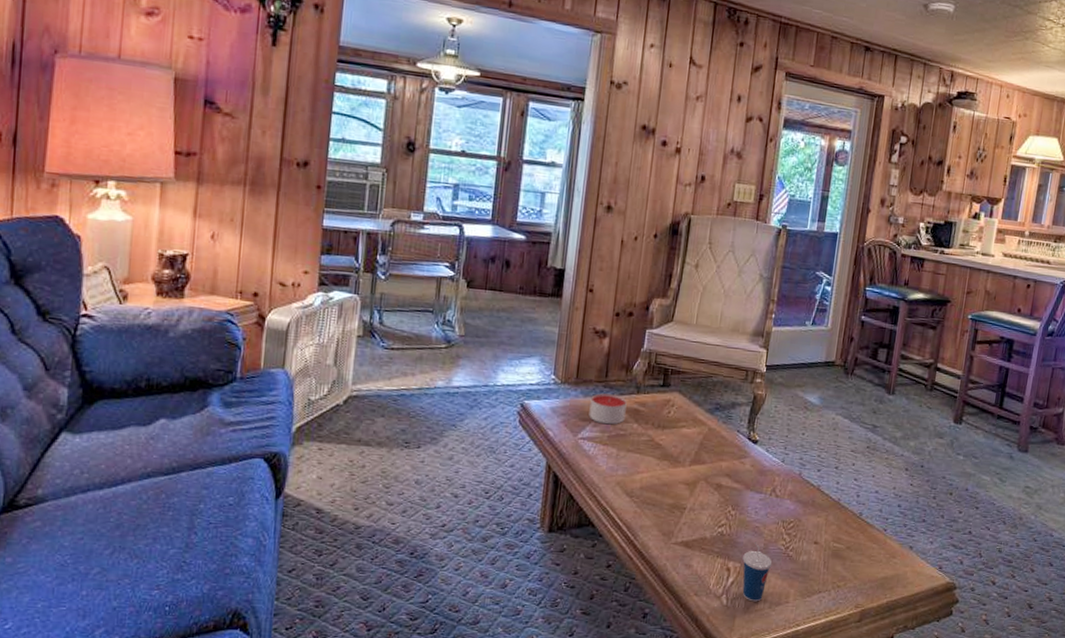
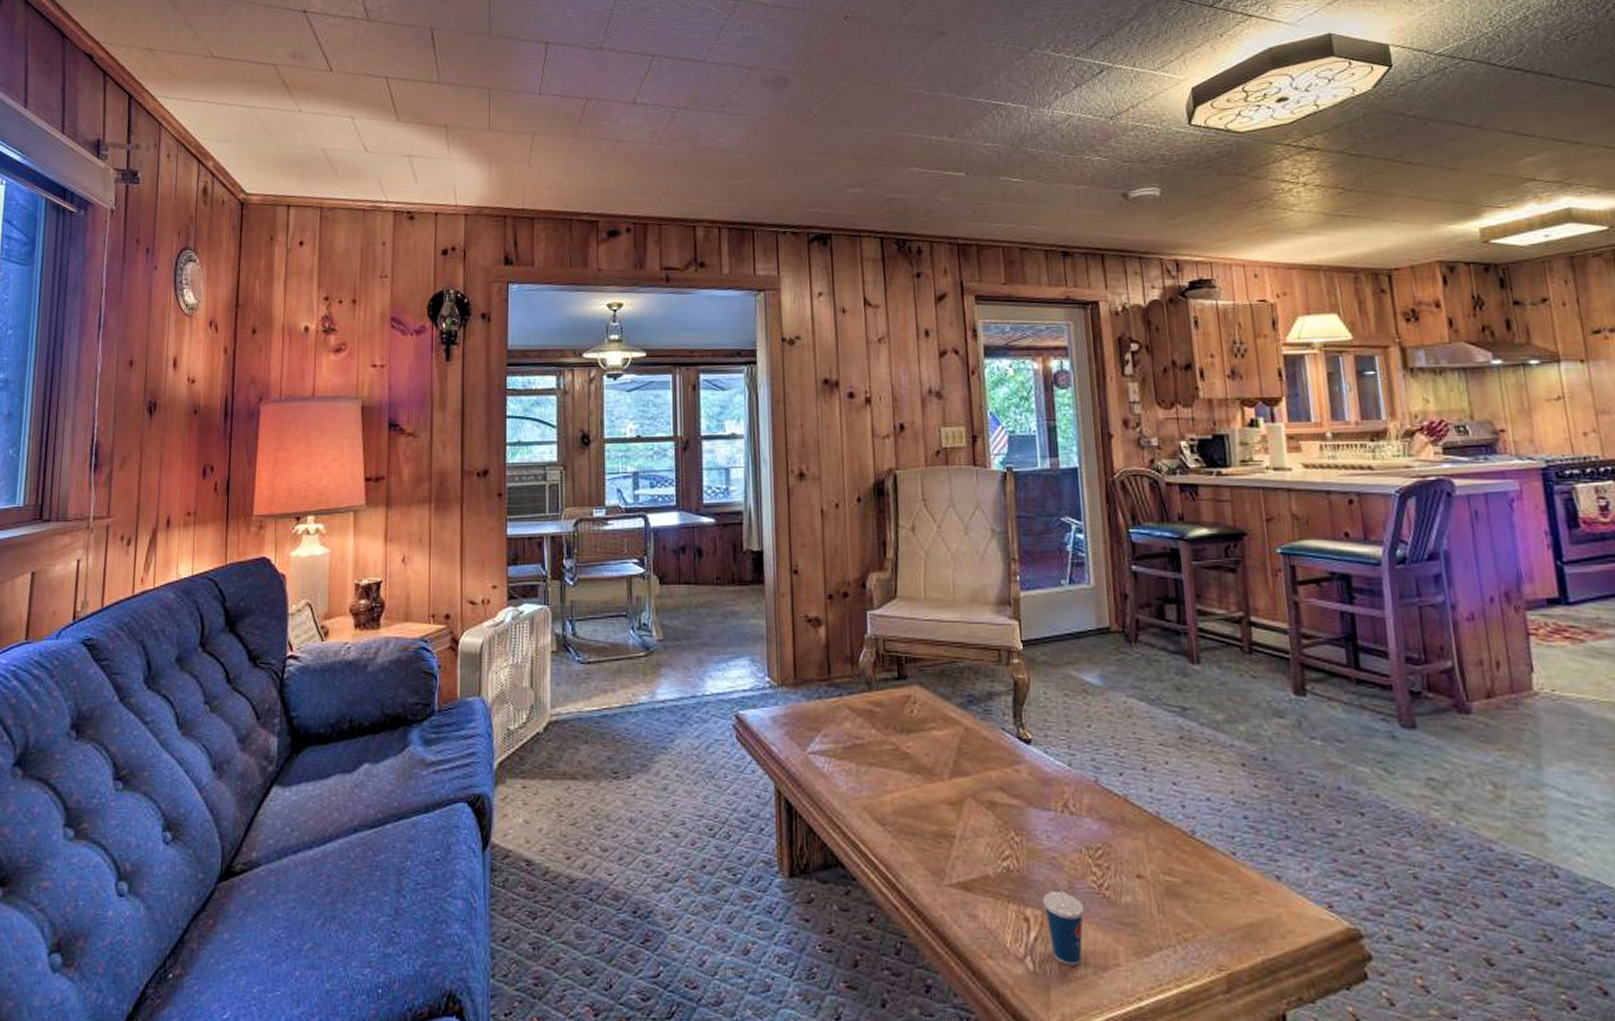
candle: present [589,393,627,425] -> none [815,694,860,733]

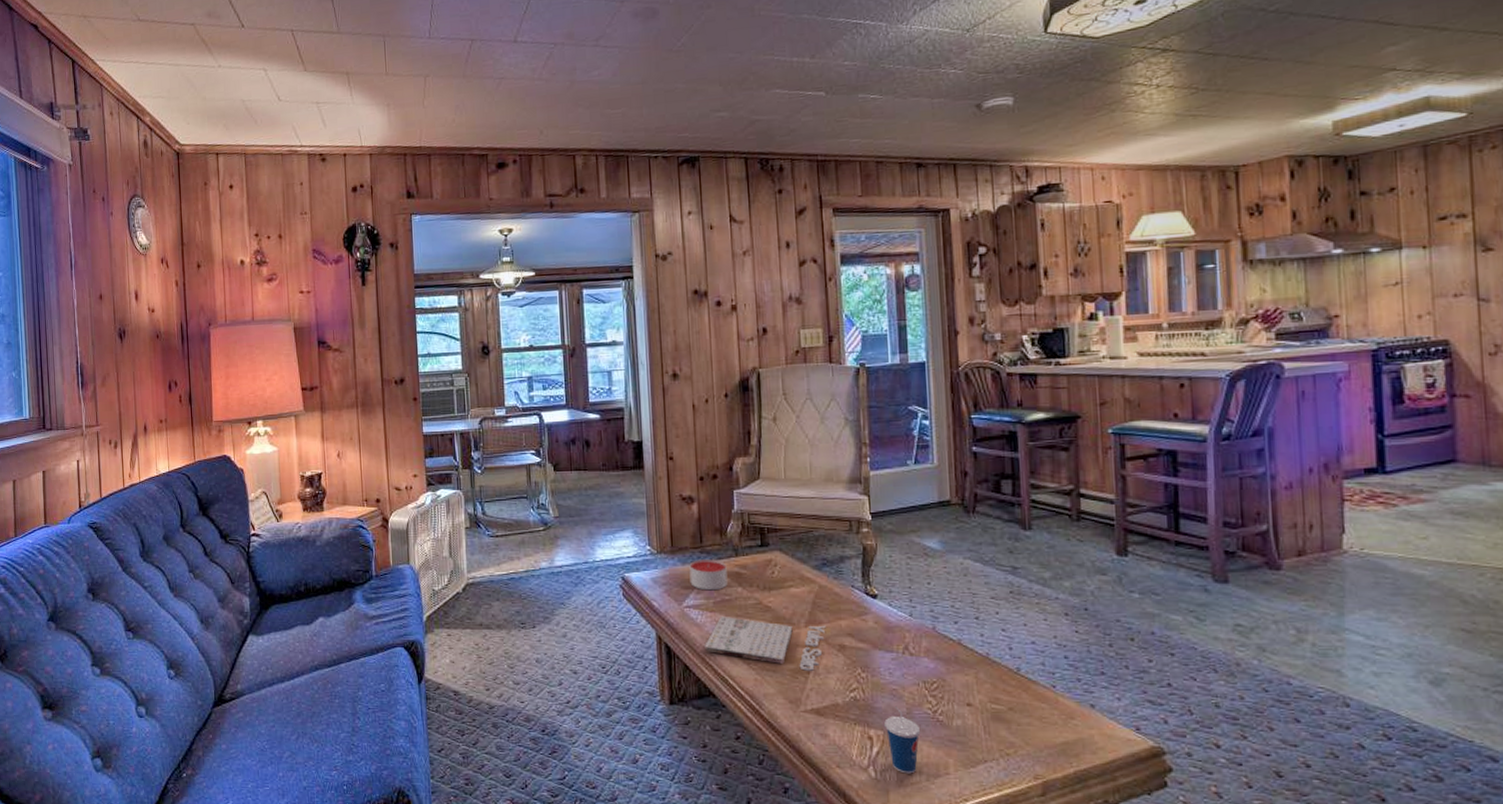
candle: none [815,694,860,733] -> present [689,559,728,591]
magazine: none [832,765,973,834] -> present [705,617,826,671]

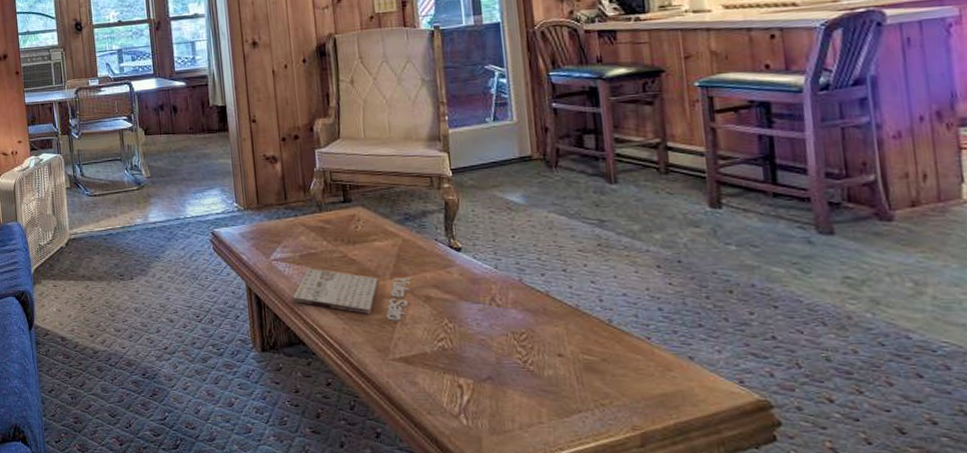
candle: present [689,559,728,591] -> none [275,215,313,245]
cup: present [884,706,921,774] -> none [474,355,512,422]

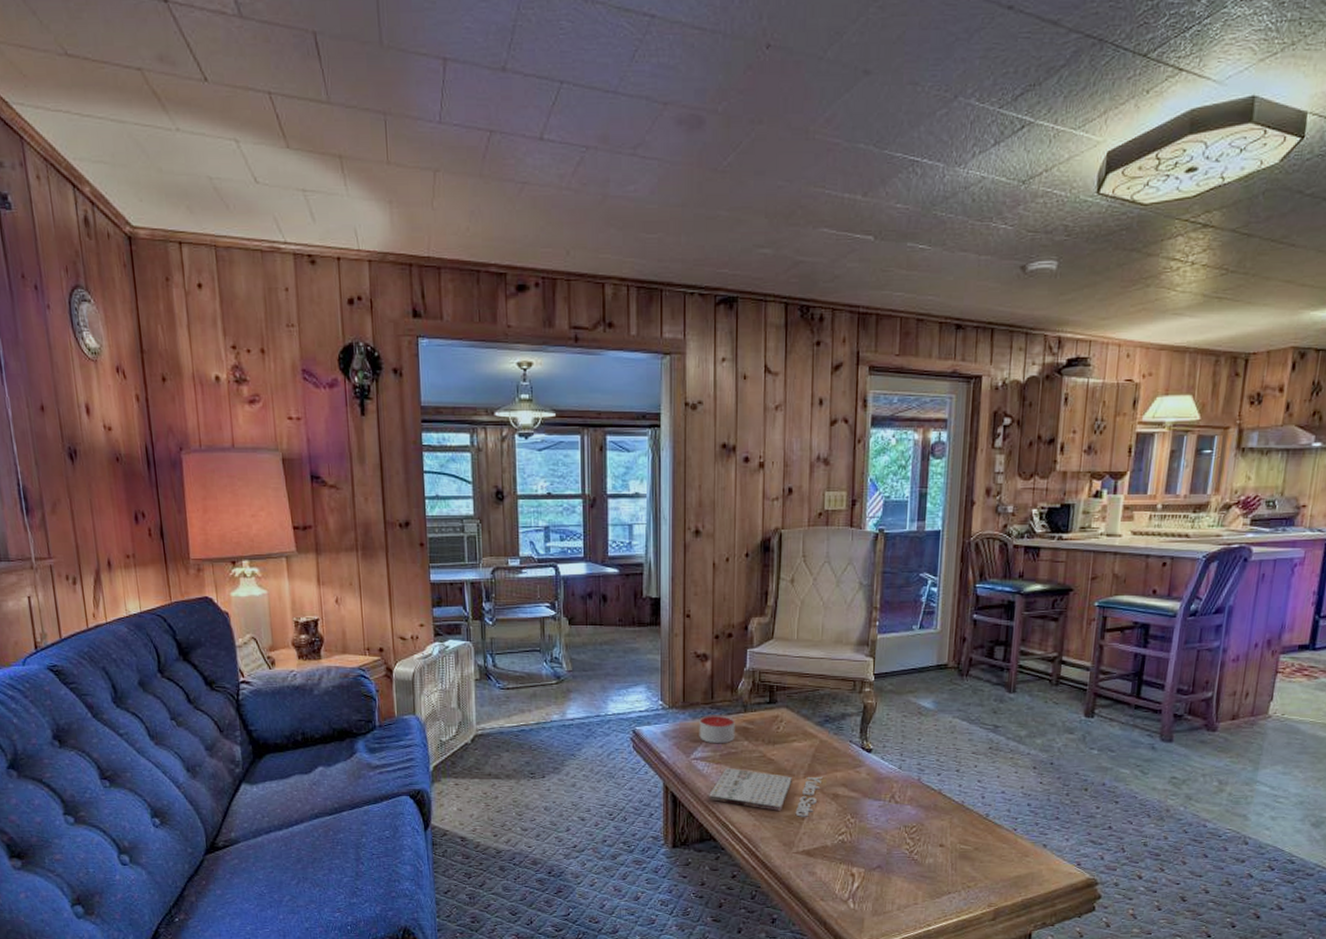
candle: none [275,215,313,245] -> present [699,715,735,744]

